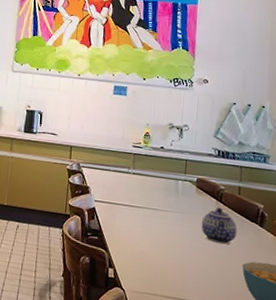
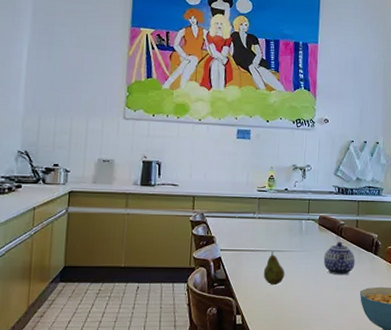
fruit: none [136,208,160,244] -> present [263,251,285,286]

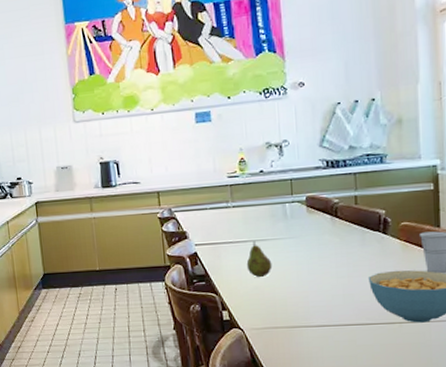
teapot: present [323,241,356,276] -> none [317,222,359,262]

